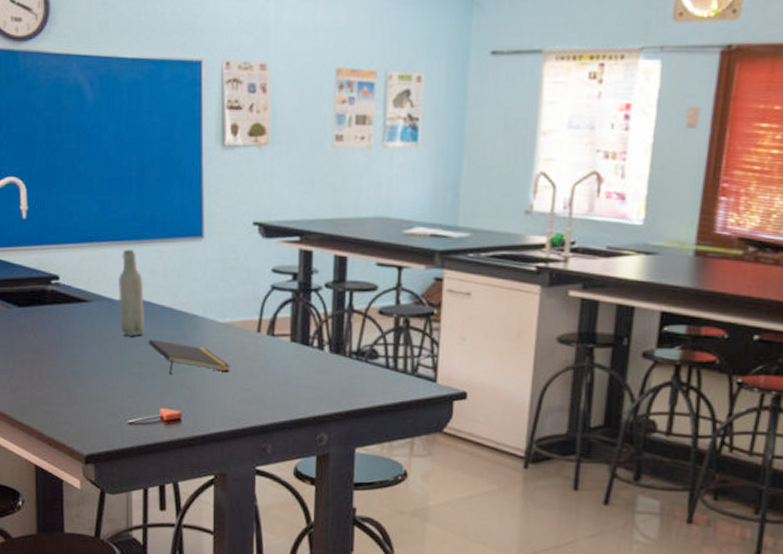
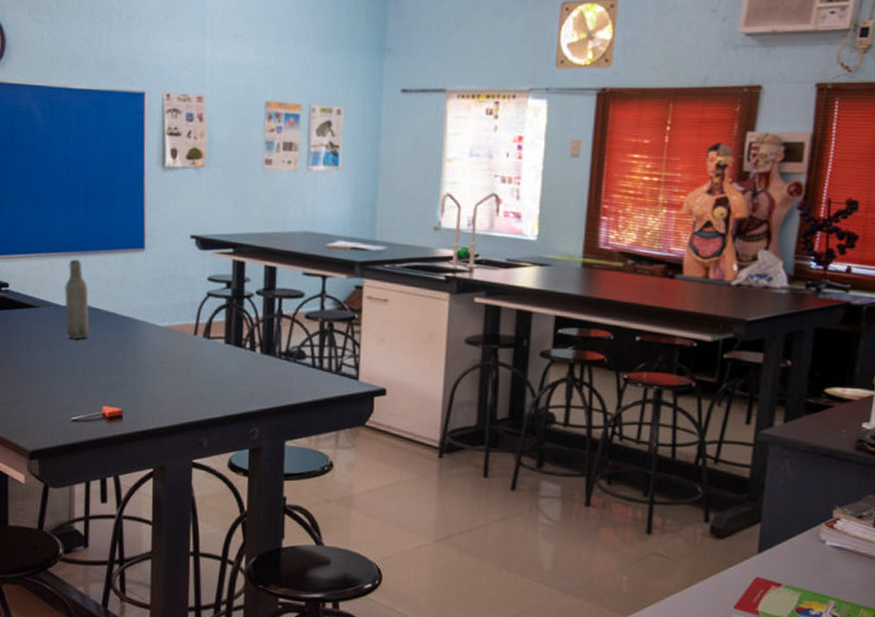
notepad: present [148,339,231,374] -> none [92,342,169,374]

